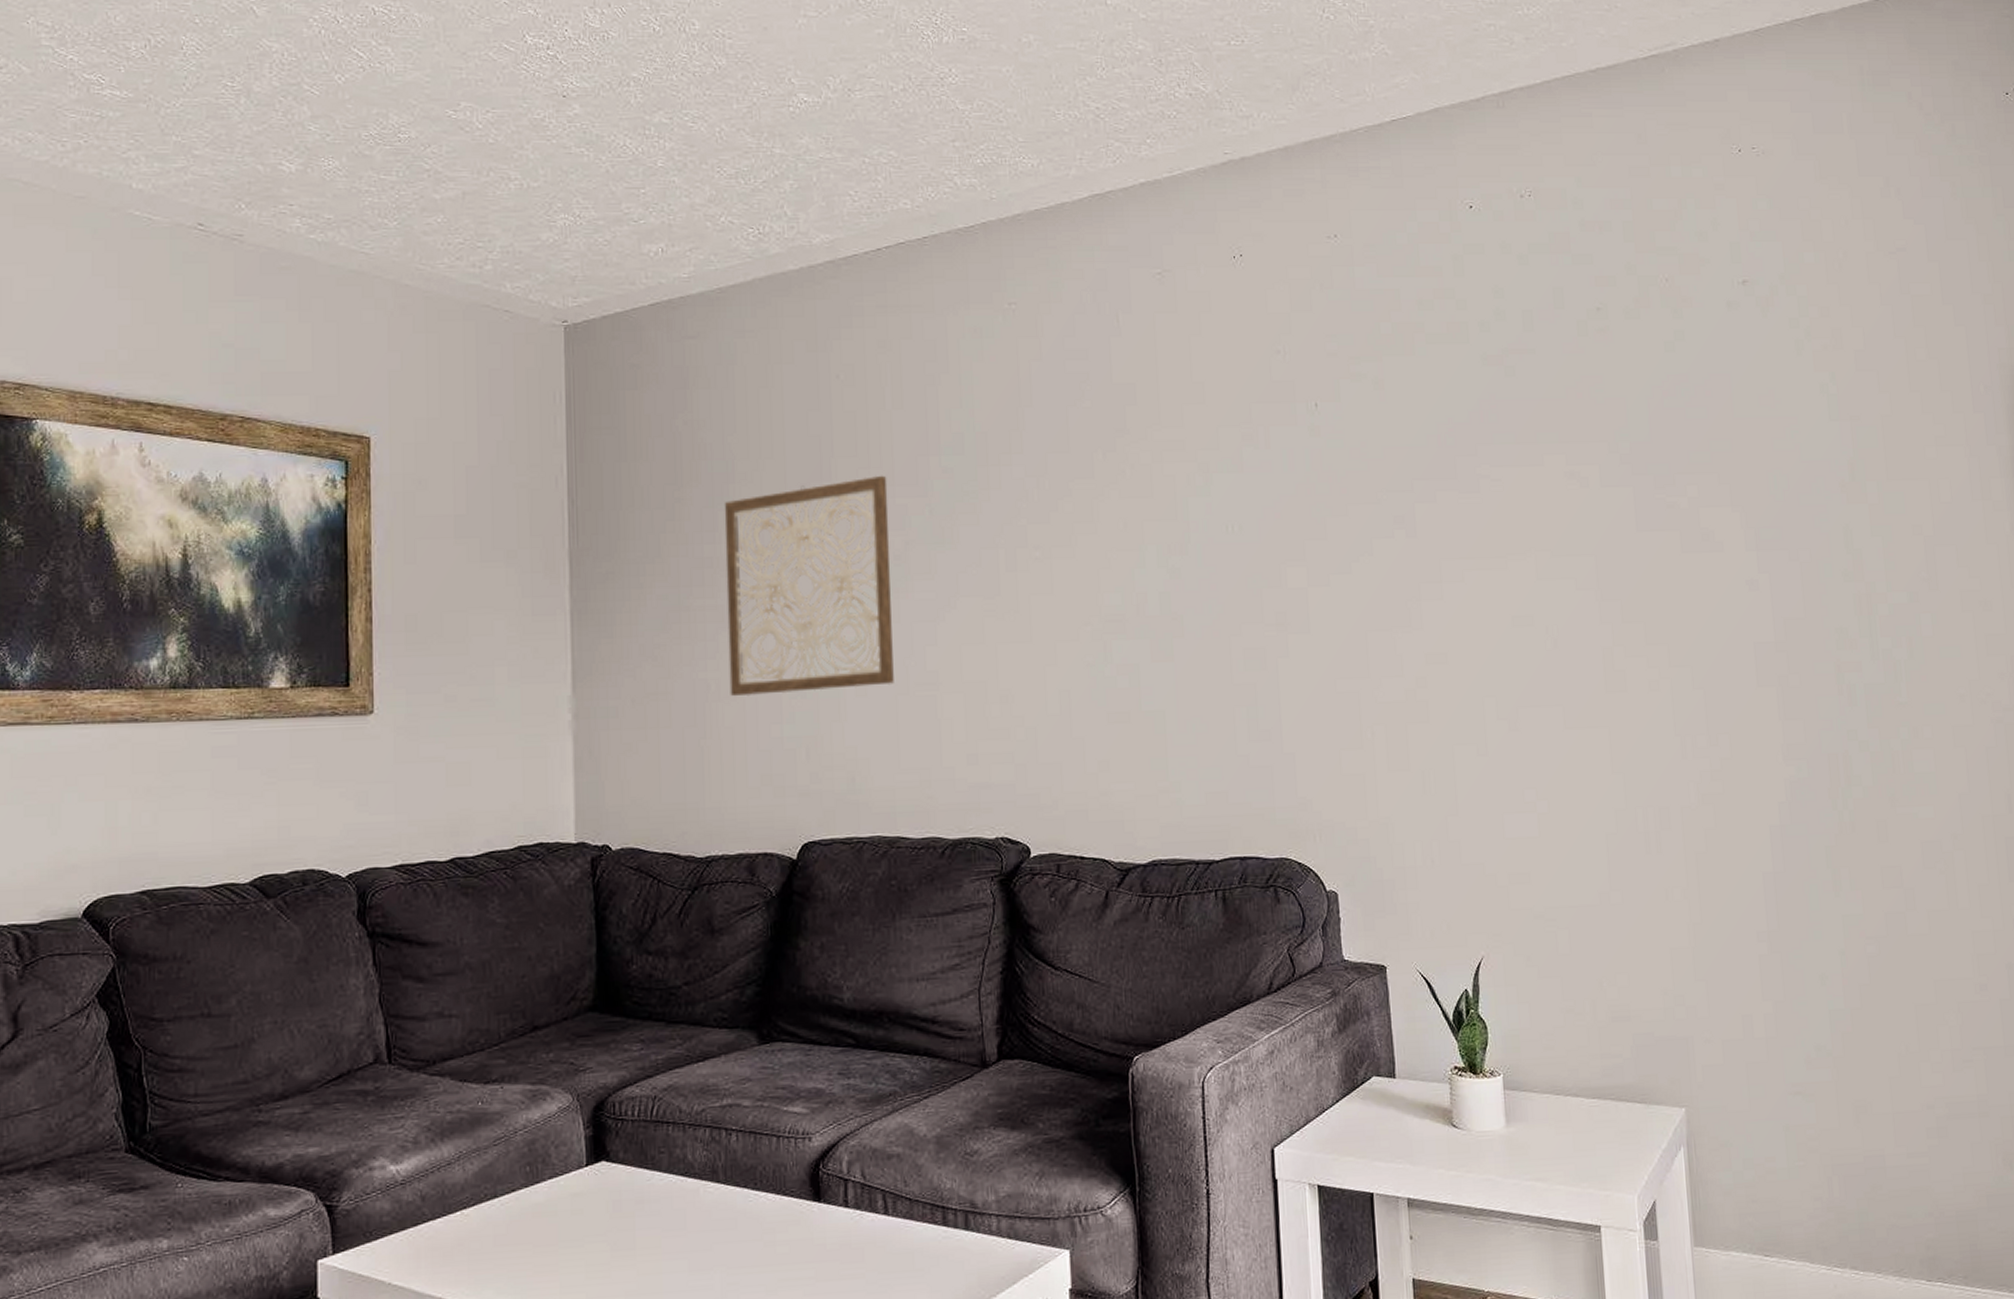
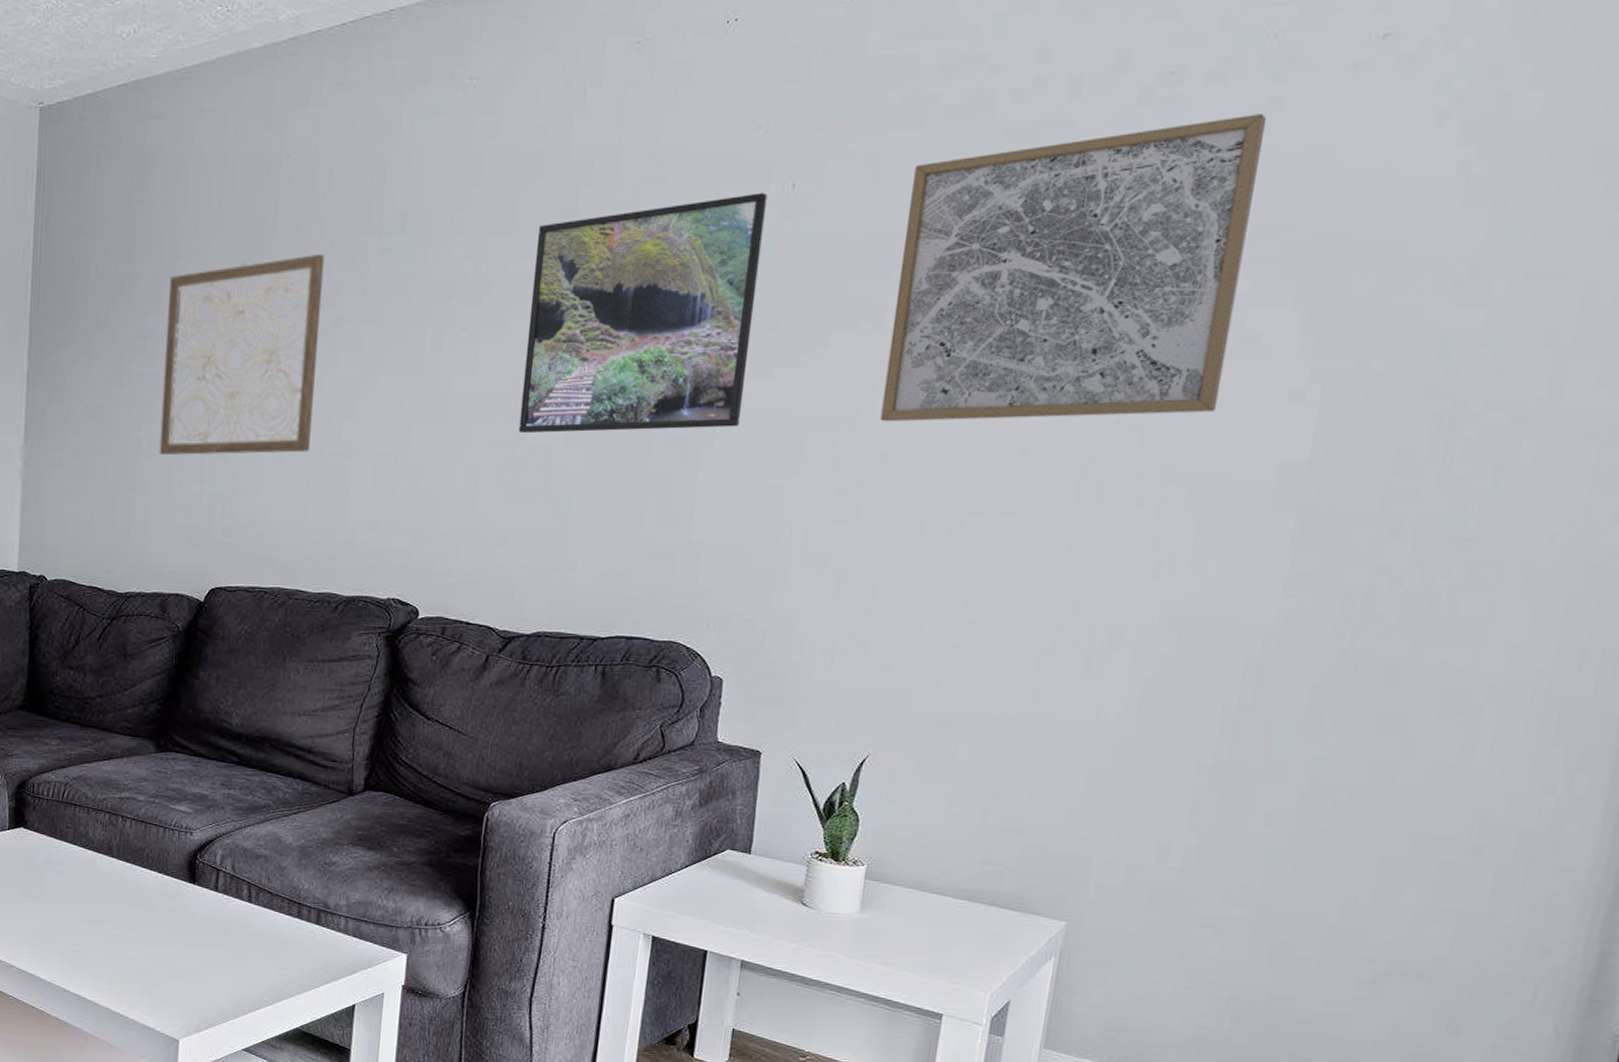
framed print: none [1093,412,1308,652] -> present [518,193,768,434]
wall art: none [1415,344,1696,624] -> present [880,114,1267,422]

